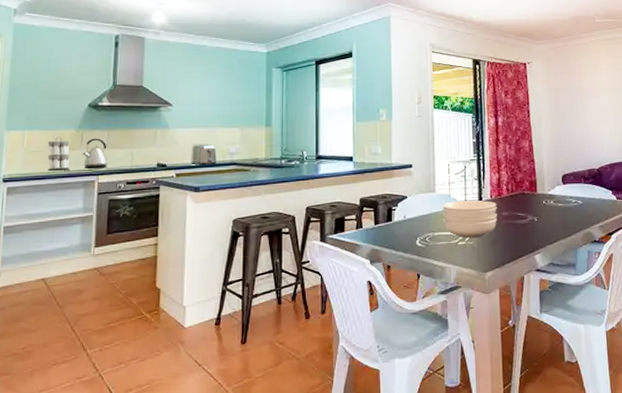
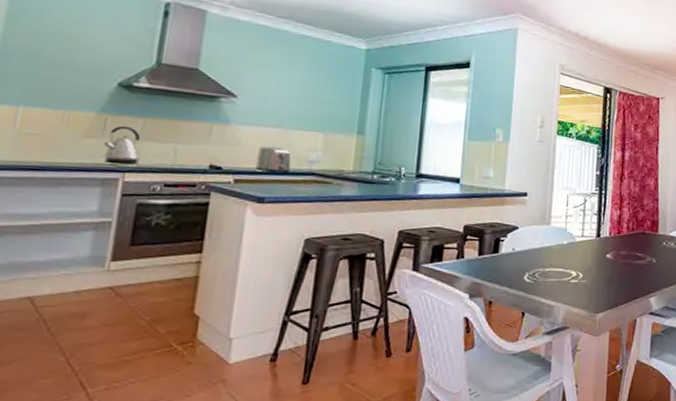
spice rack: present [47,136,71,172] -> none [49,118,87,164]
bowl: present [442,200,498,239] -> none [555,236,616,277]

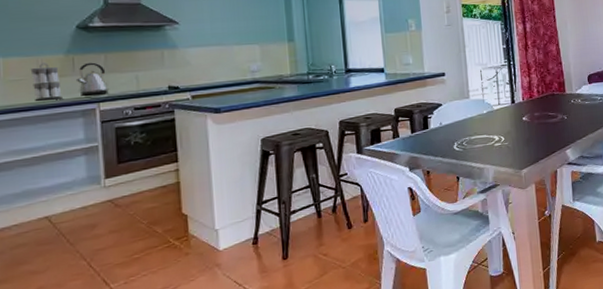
spice rack: none [49,118,87,164] -> present [30,63,64,102]
toaster: present [255,146,291,173] -> none [206,62,237,86]

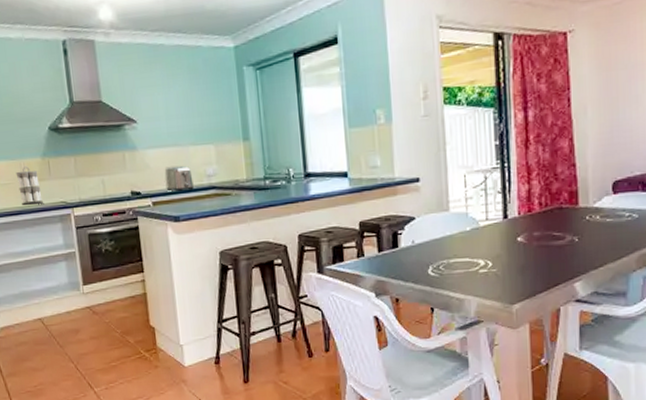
kettle: present [75,62,110,97] -> none [52,165,81,202]
toaster: none [206,62,237,86] -> present [164,165,194,191]

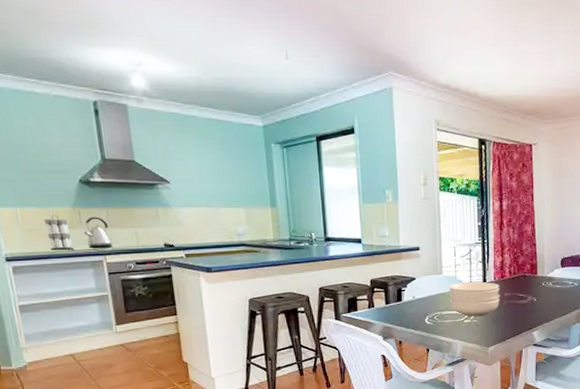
kettle: none [52,165,81,202] -> present [83,216,114,249]
toaster: present [164,165,194,191] -> none [197,224,225,246]
bowl: none [458,218,527,266] -> present [449,282,500,317]

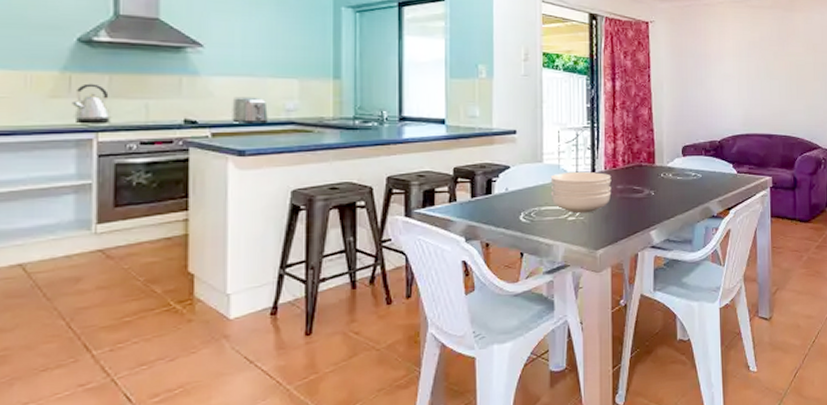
spice rack: present [44,214,75,251] -> none [16,79,54,126]
toaster: none [197,224,225,246] -> present [232,96,268,124]

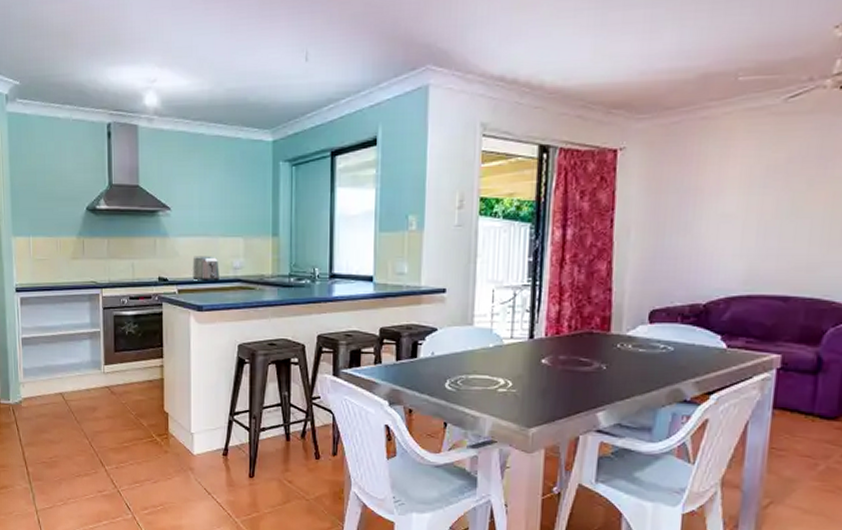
kettle: present [71,83,112,124] -> none [84,246,111,282]
bowl: present [550,172,612,214] -> none [480,338,553,386]

